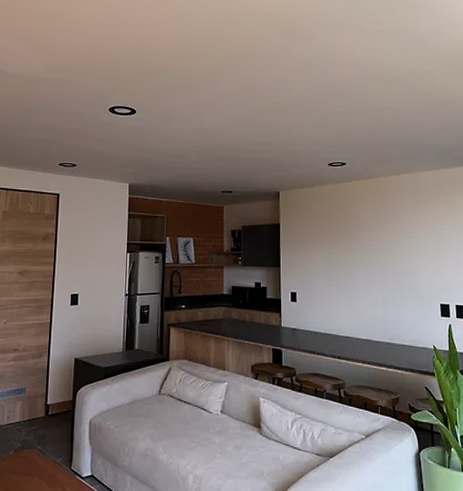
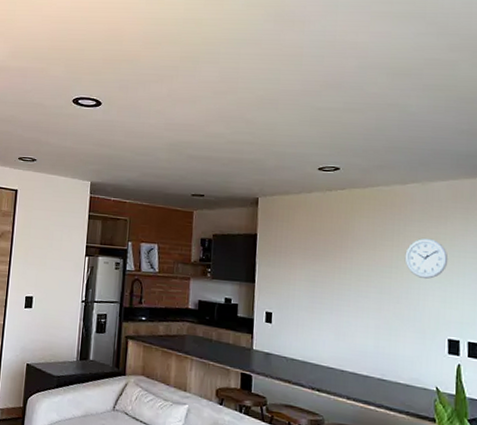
wall clock: none [402,219,437,254] -> present [404,238,449,279]

